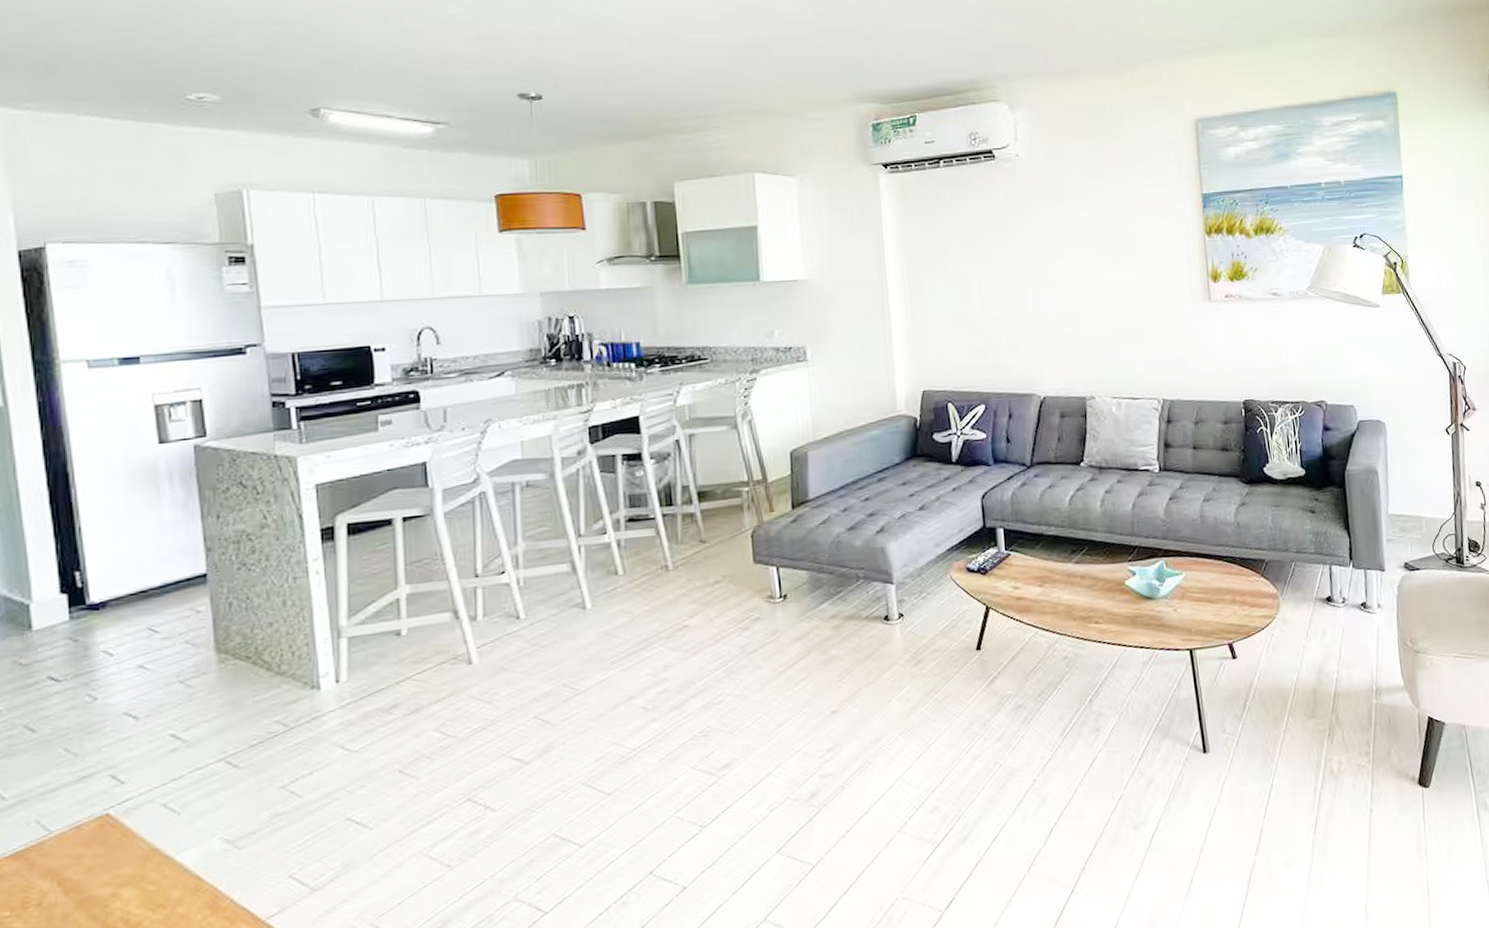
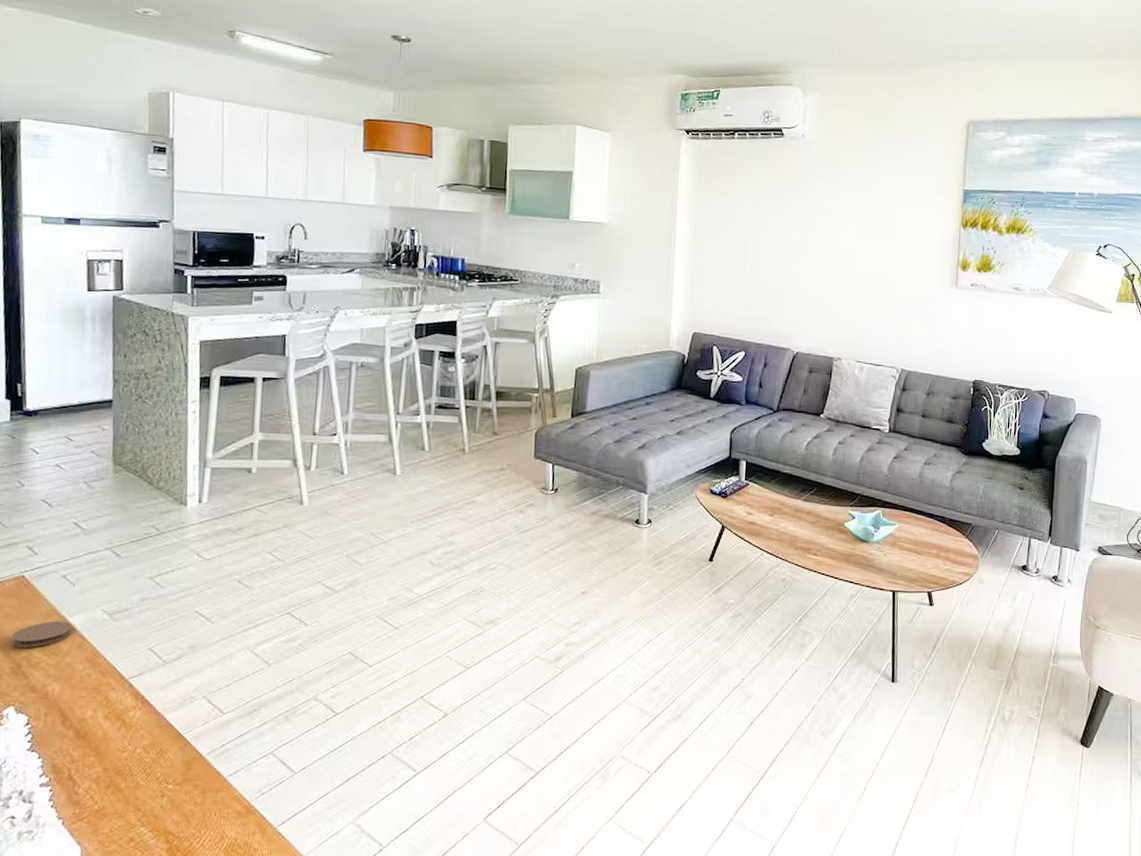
coaster: none [99,861,184,907] -> present [11,621,73,647]

